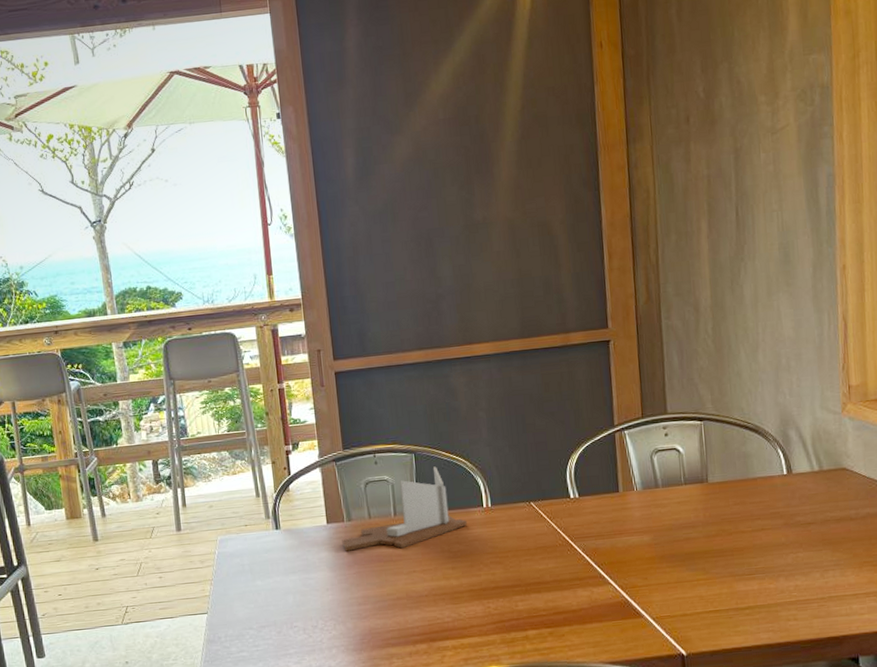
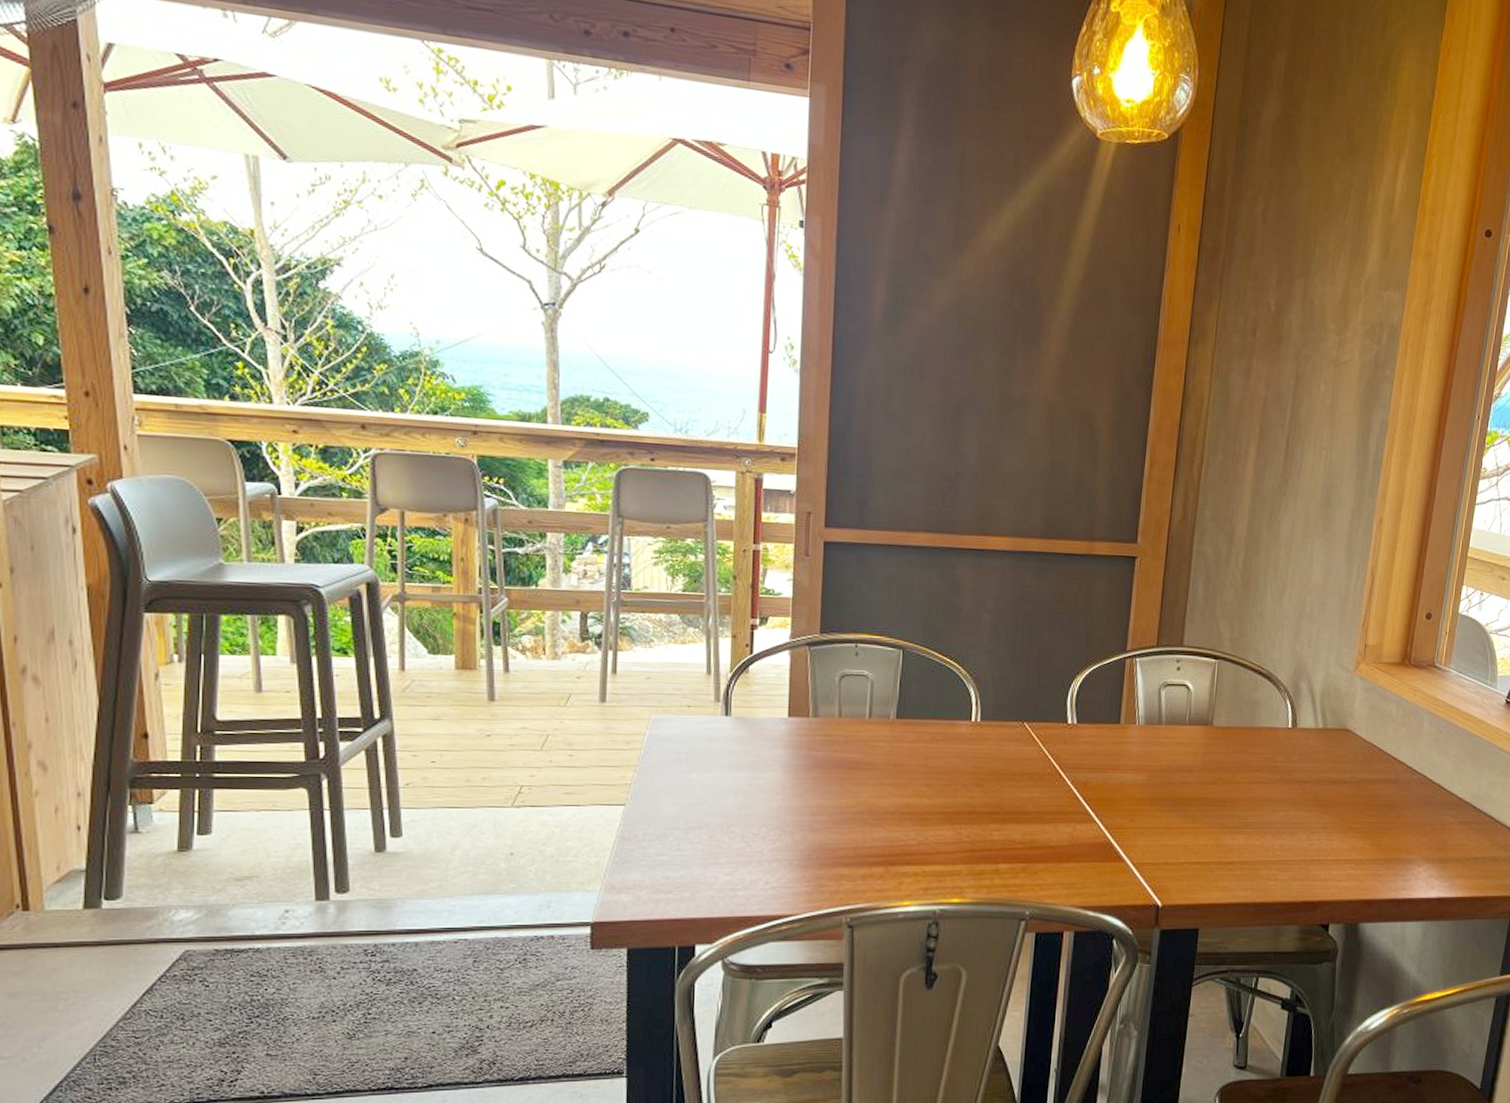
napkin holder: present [341,466,467,551] -> none [803,668,950,756]

